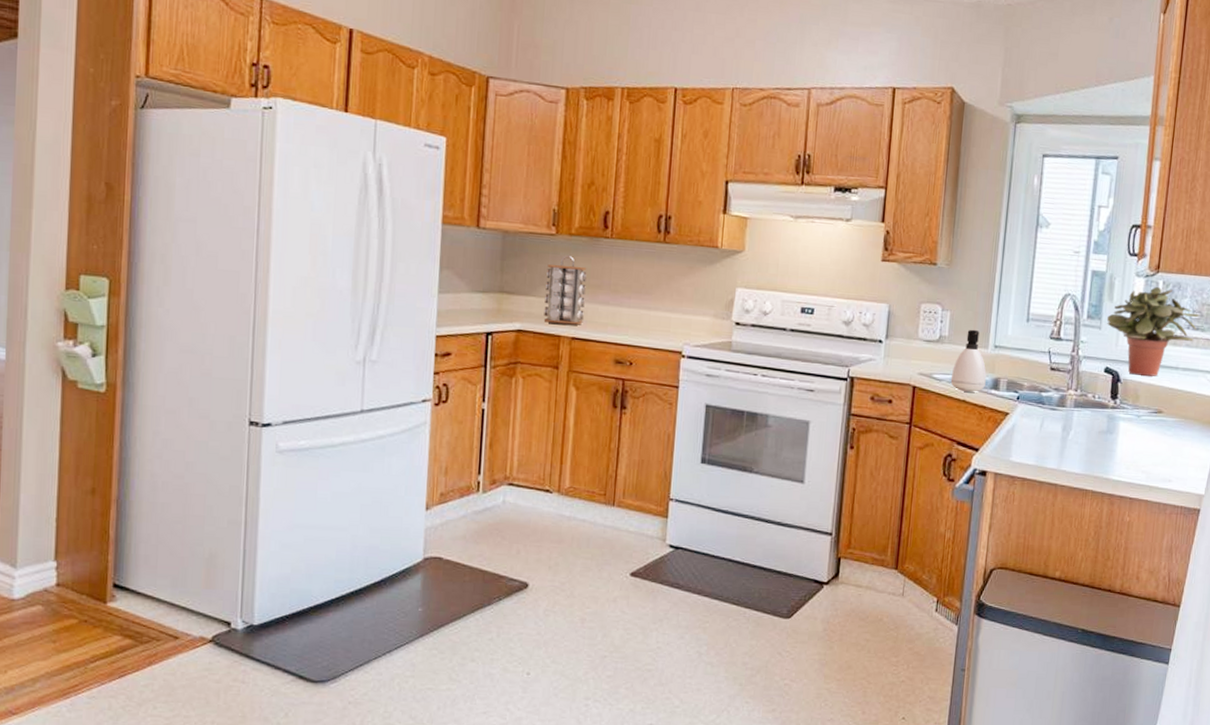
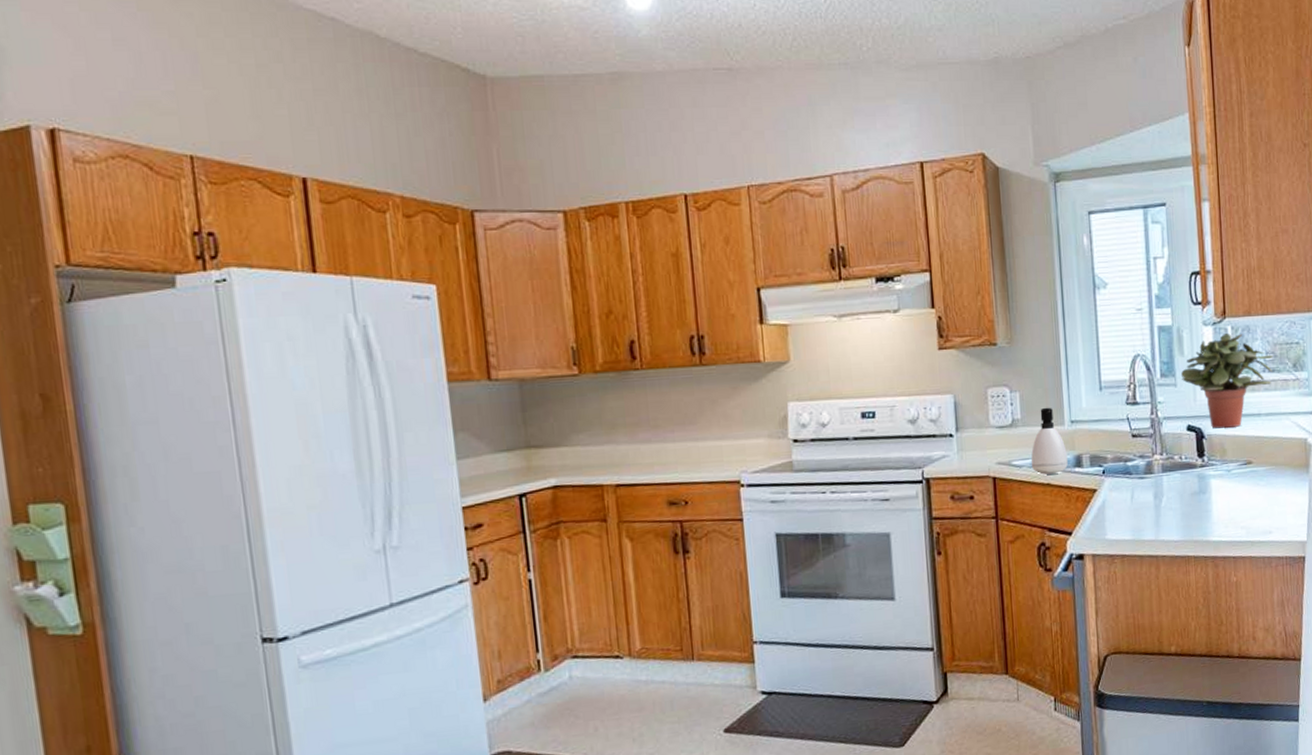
spice rack: present [543,255,587,326] -> none [575,396,627,474]

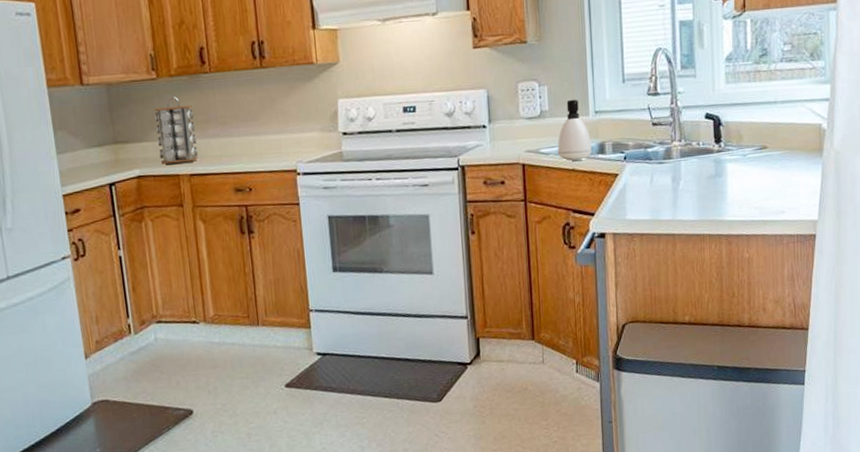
spice rack: none [575,396,627,474] -> present [154,97,199,165]
potted plant: present [1180,332,1274,429] -> none [700,25,792,116]

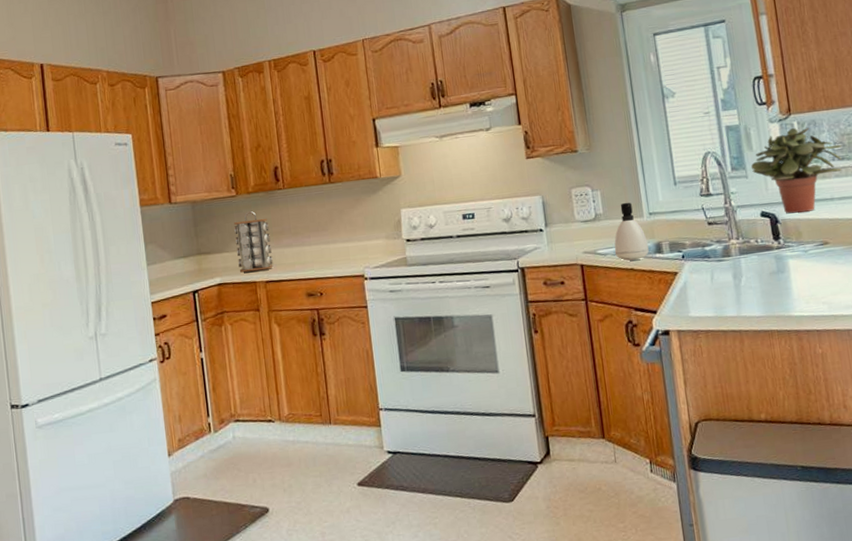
potted plant: none [700,25,792,116] -> present [750,127,842,214]

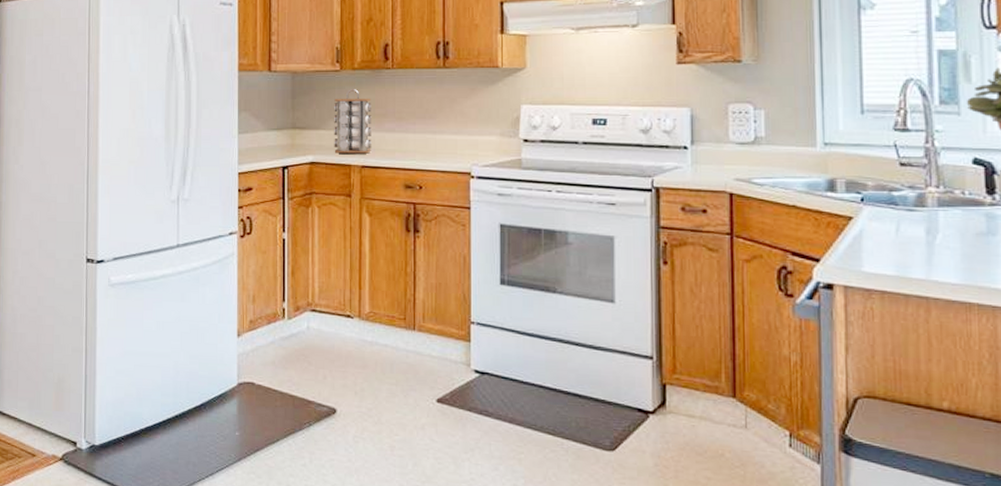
soap dispenser: present [614,202,649,261] -> none [774,127,818,196]

